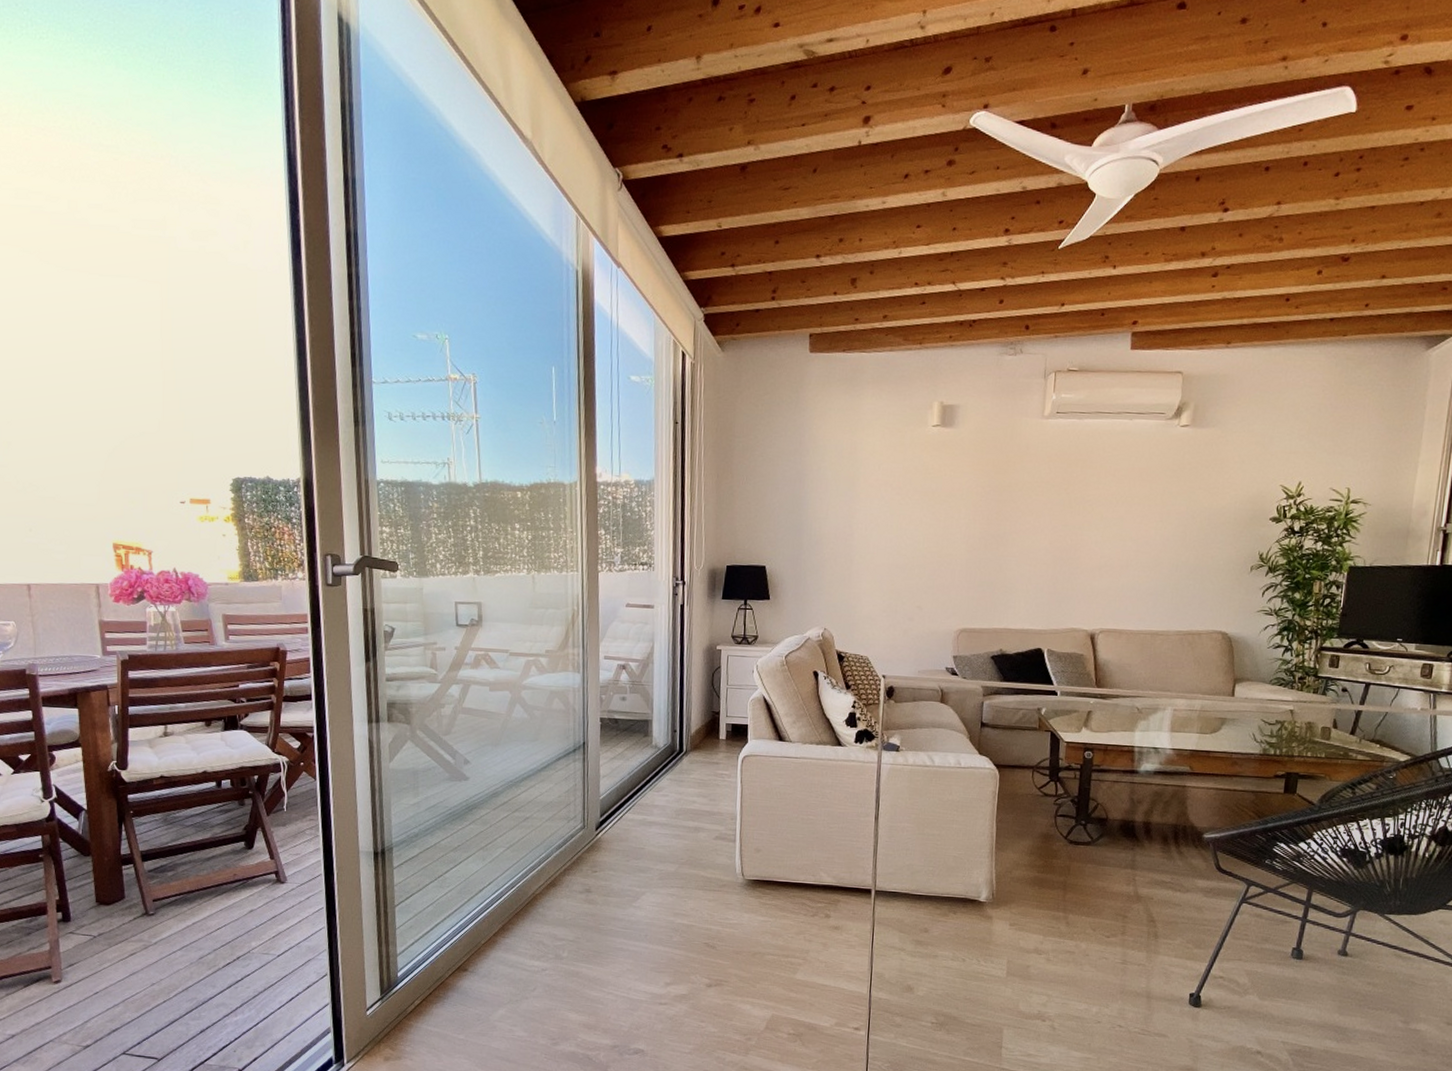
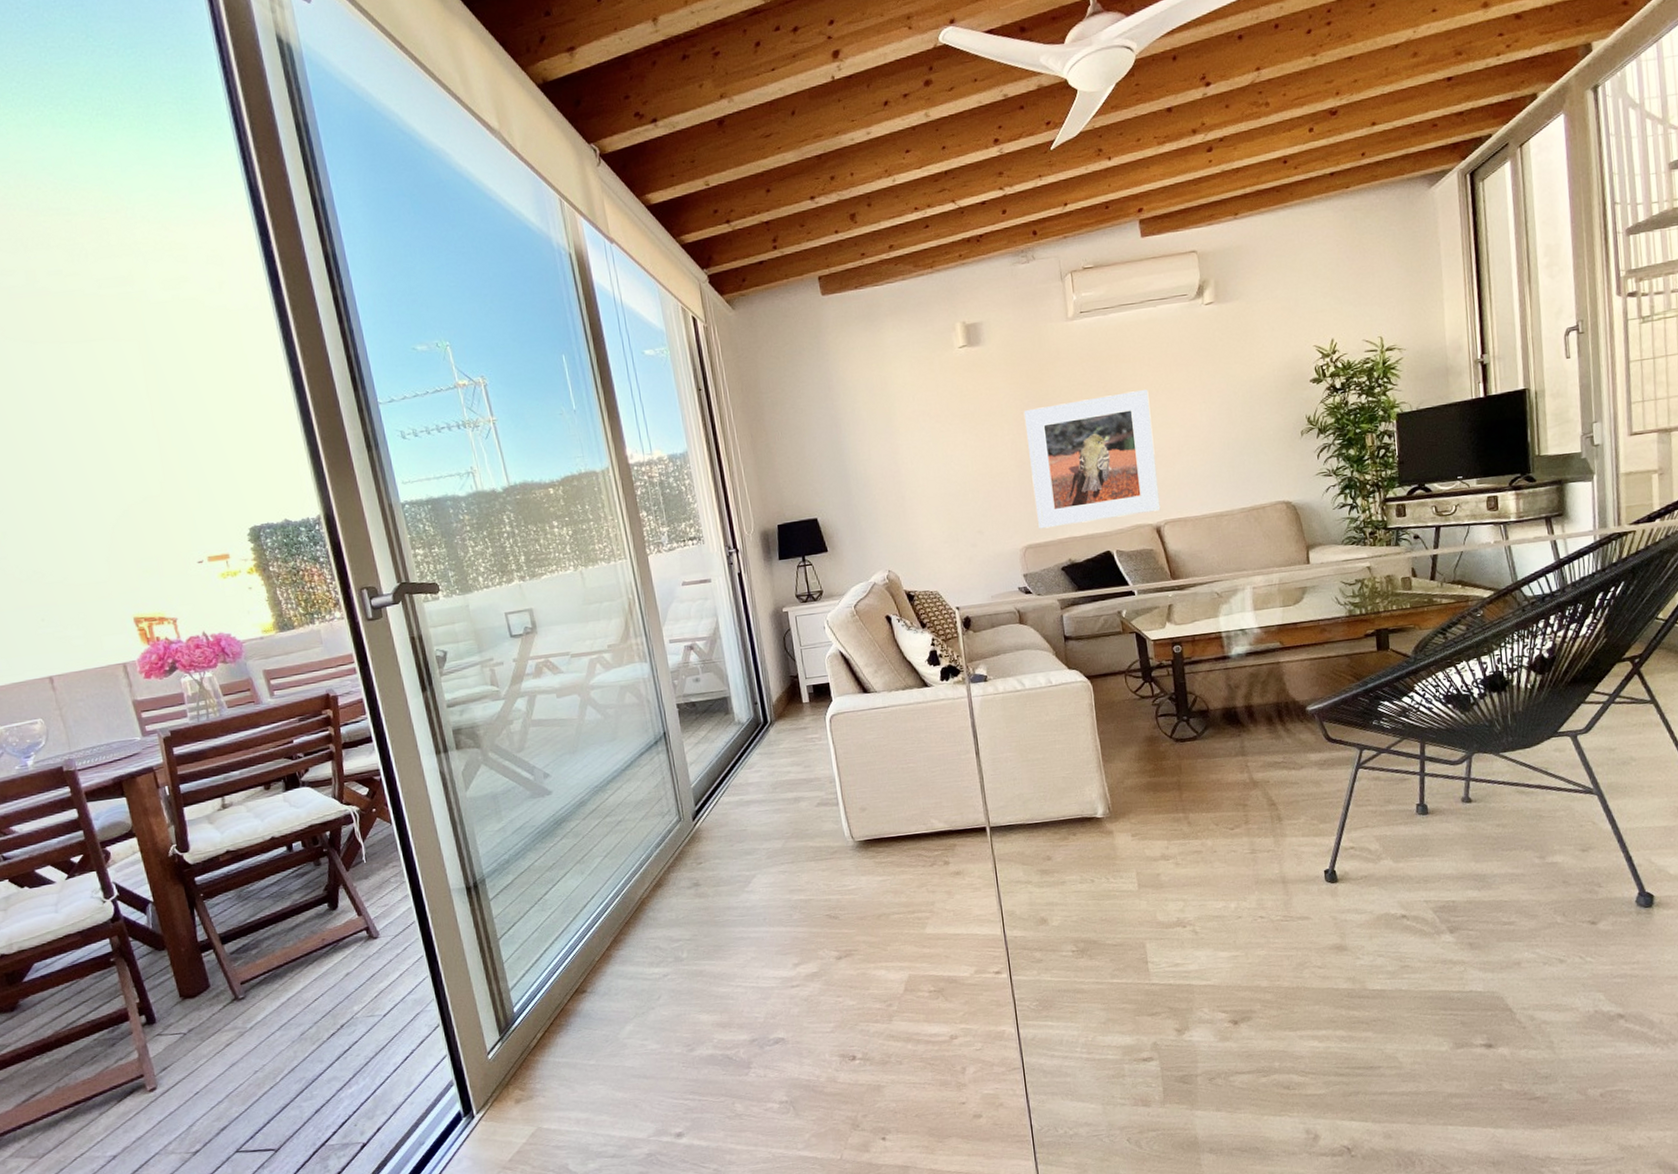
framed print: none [976,497,1109,619] -> present [1023,388,1161,529]

